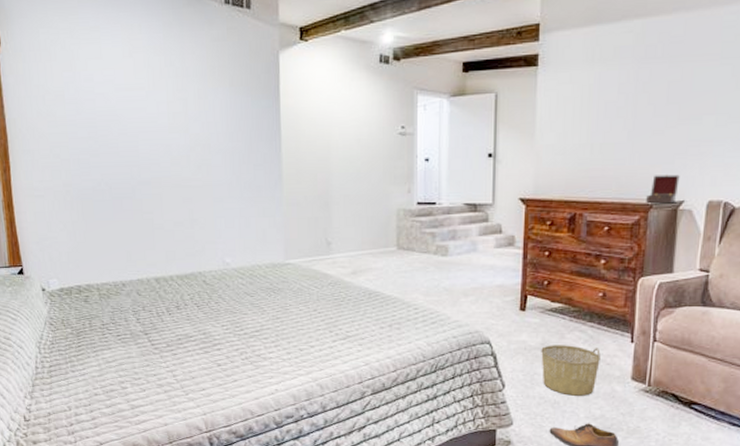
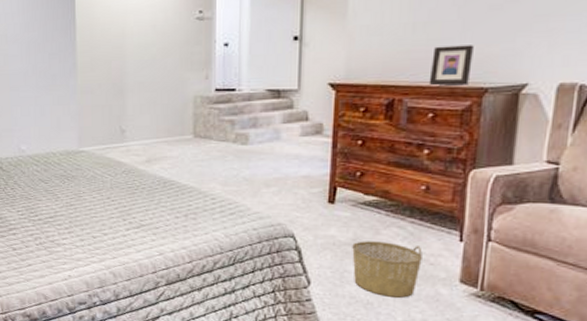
picture frame: none [604,165,641,202] -> present [428,45,474,86]
jewelry box: present [646,174,680,204] -> none [480,54,523,88]

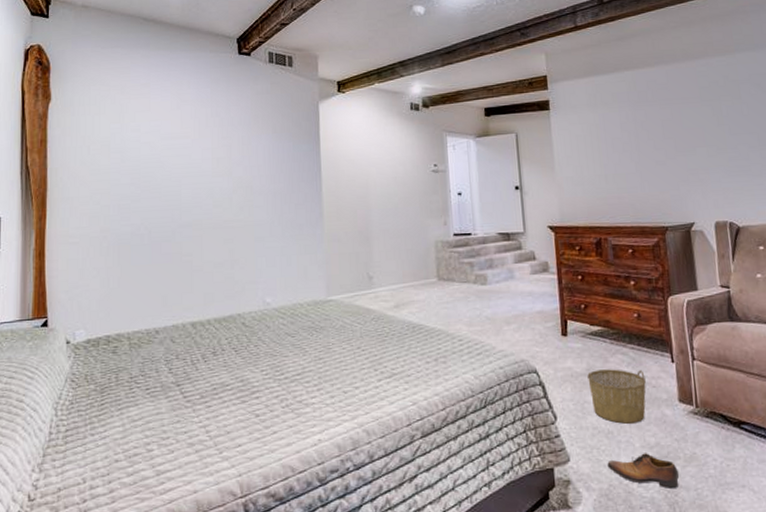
picture frame: present [428,45,474,86] -> none [623,192,654,226]

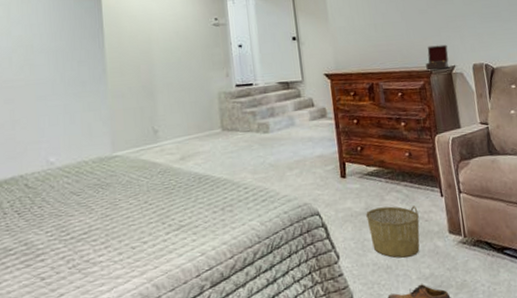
jewelry box: none [661,199,687,226] -> present [426,44,449,70]

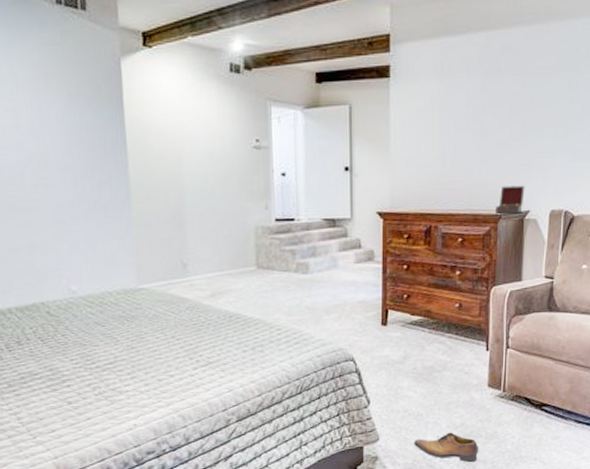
basket: present [366,206,420,258] -> none [403,357,459,407]

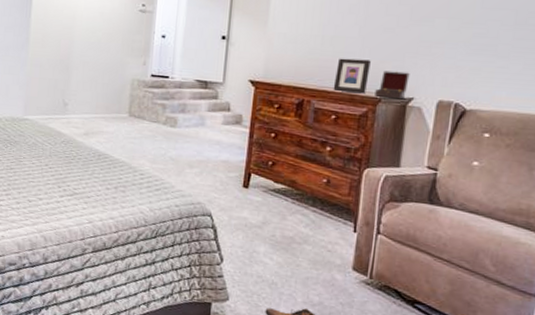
picture frame: none [457,177,489,214] -> present [333,58,371,94]

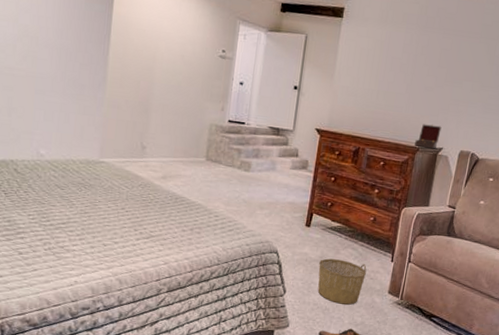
basket: none [261,224,322,281] -> present [318,258,367,305]
picture frame: present [333,58,371,94] -> none [383,111,414,144]

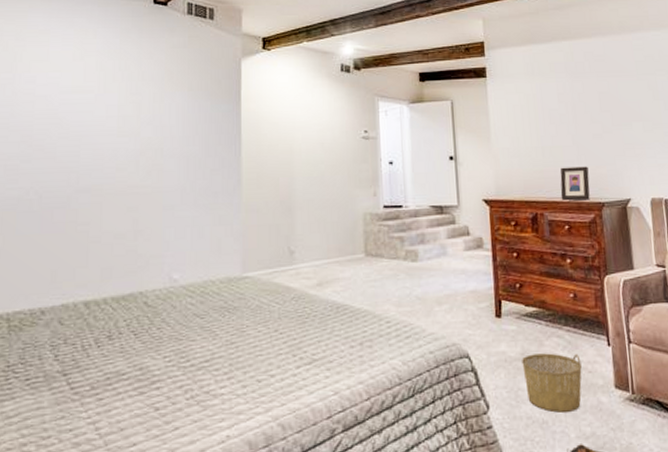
picture frame: none [383,111,414,144] -> present [560,166,590,201]
jewelry box: present [414,124,442,149] -> none [597,174,624,202]

